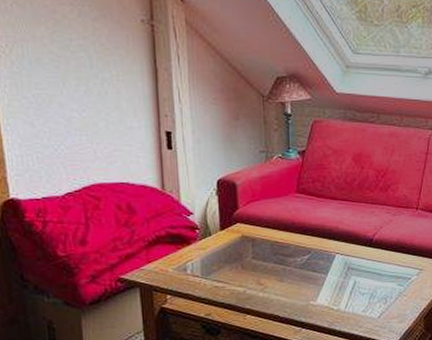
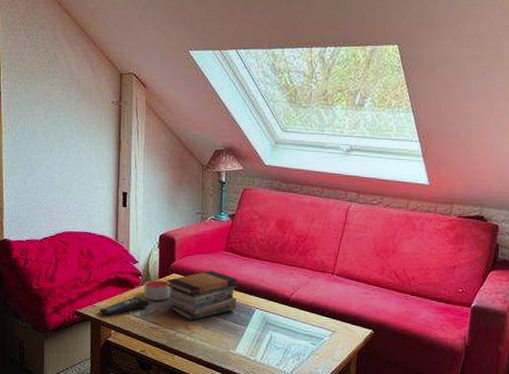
remote control: none [148,253,211,280] -> present [99,296,149,317]
candle: none [202,231,236,256] -> present [144,279,171,301]
book stack: none [230,216,314,274] -> present [166,270,238,321]

